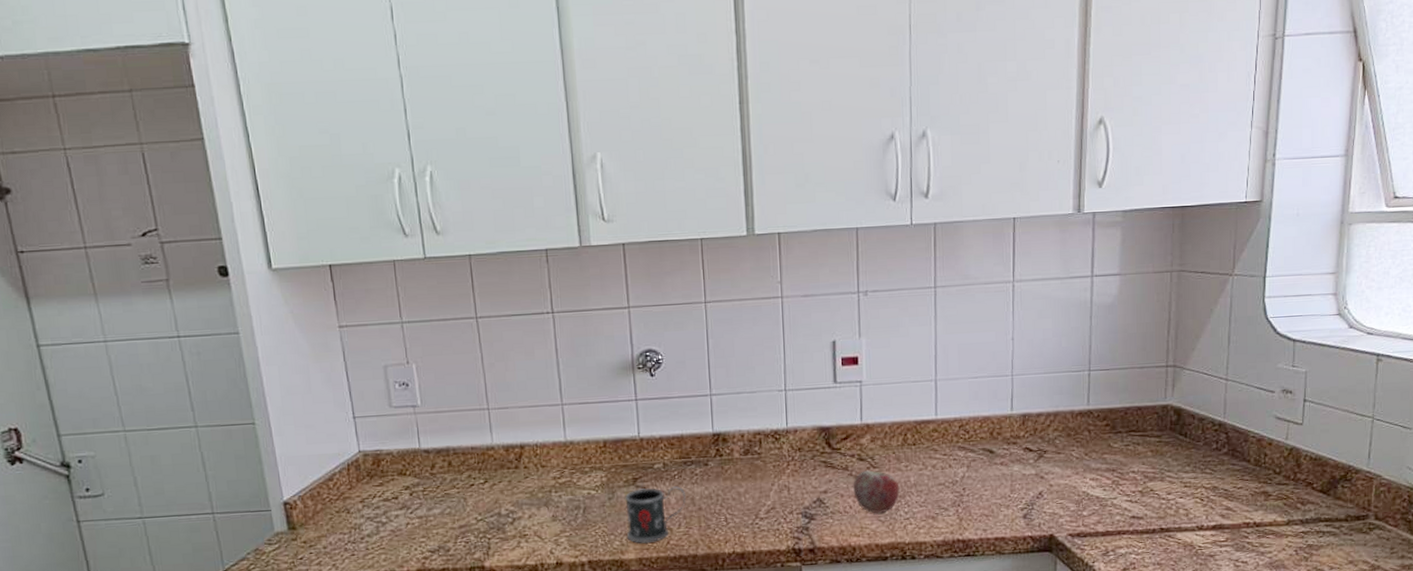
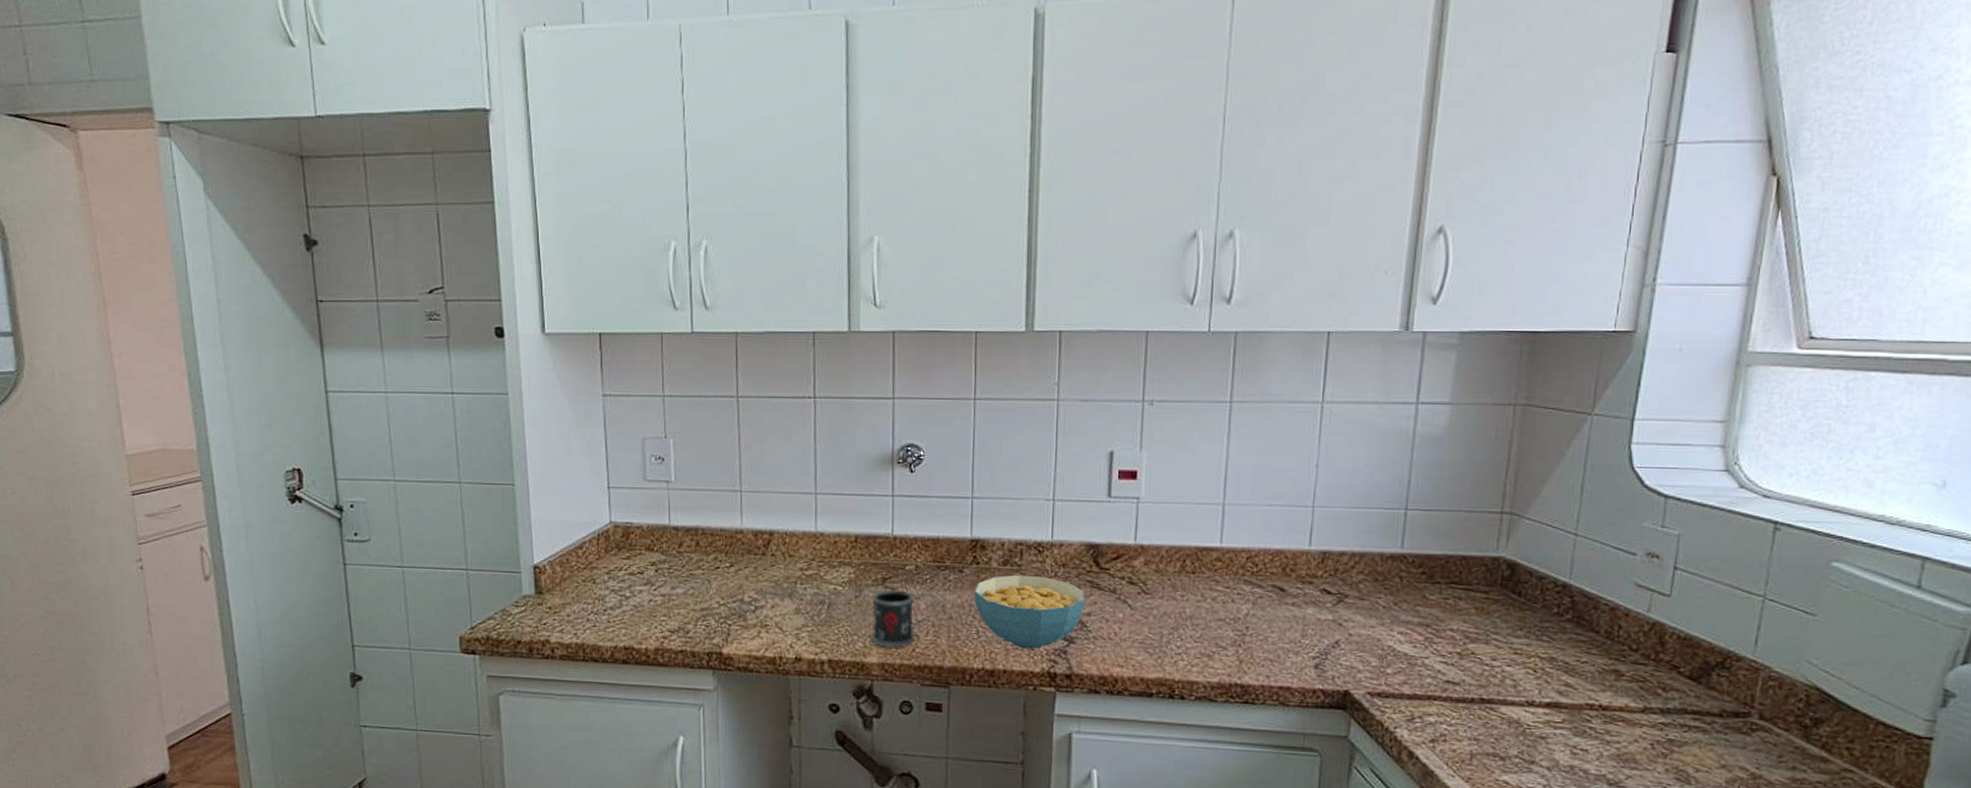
cereal bowl: none [720,461,821,530] -> present [974,575,1085,649]
apple: present [853,470,901,513] -> none [1120,596,1174,644]

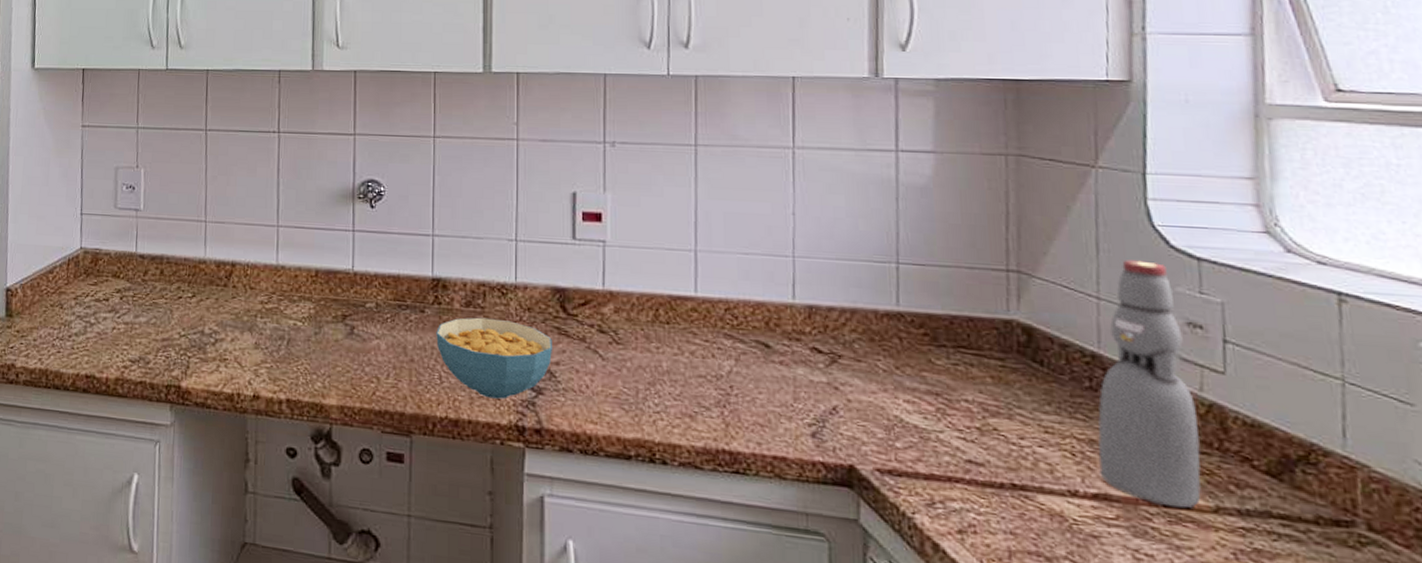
mug: present [870,590,936,648] -> none [329,327,397,390]
bottle: none [1554,499,1642,710] -> present [1097,260,1201,508]

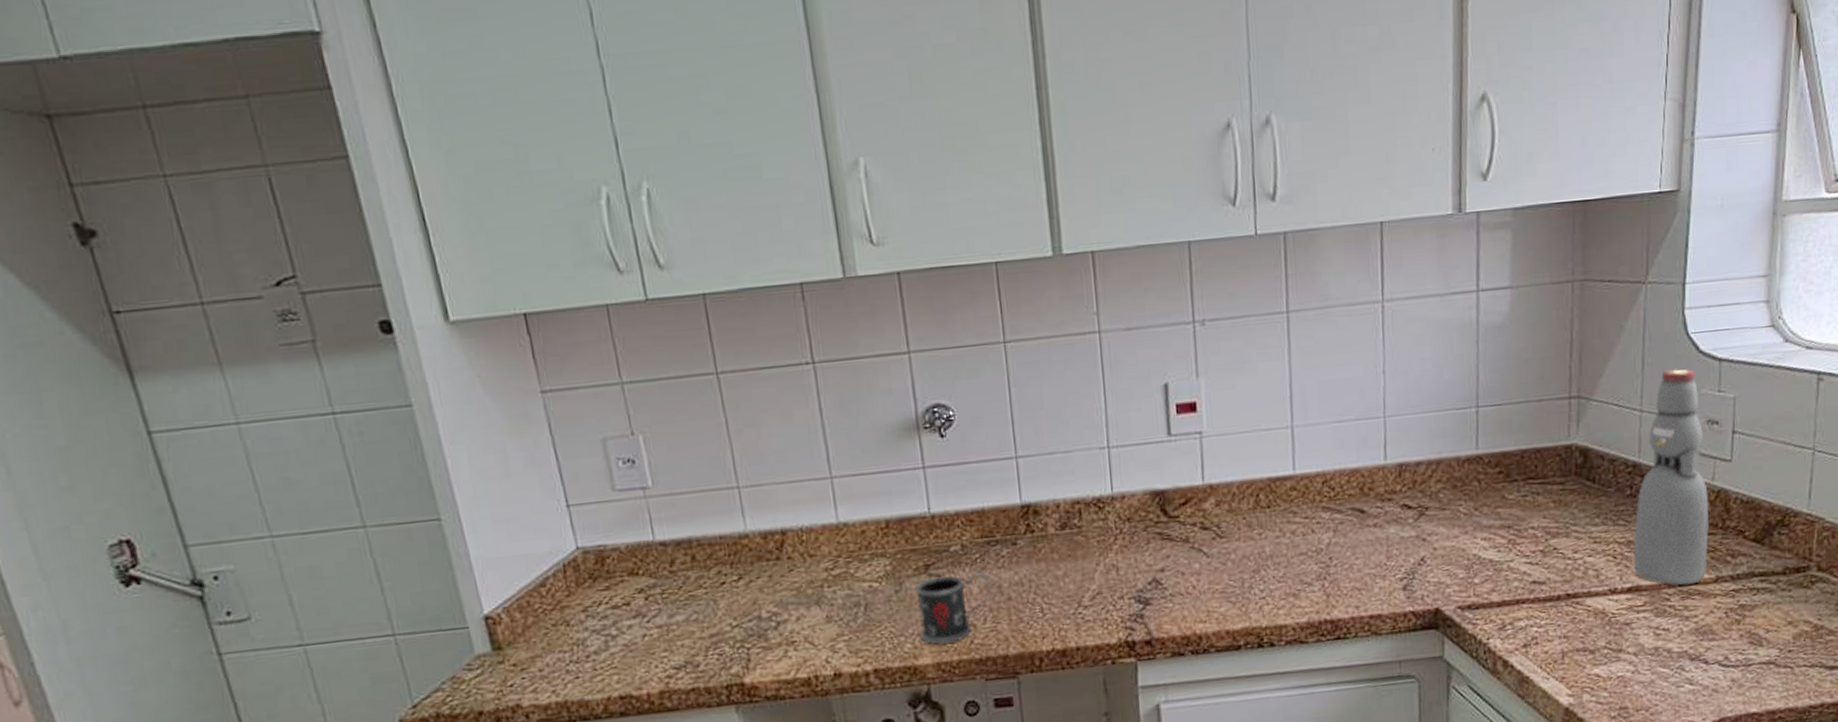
mug: none [329,327,397,390] -> present [915,572,991,645]
cereal bowl: present [436,317,552,399] -> none [1032,535,1157,620]

